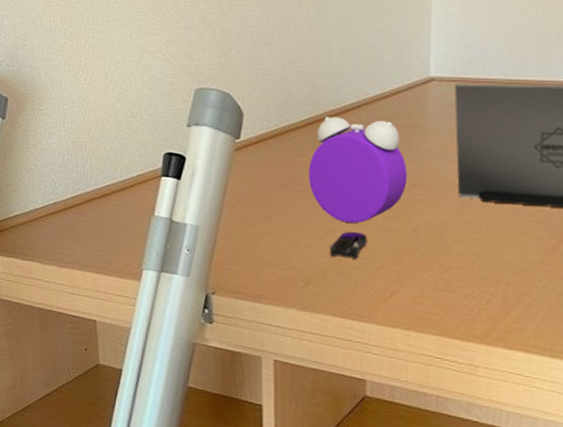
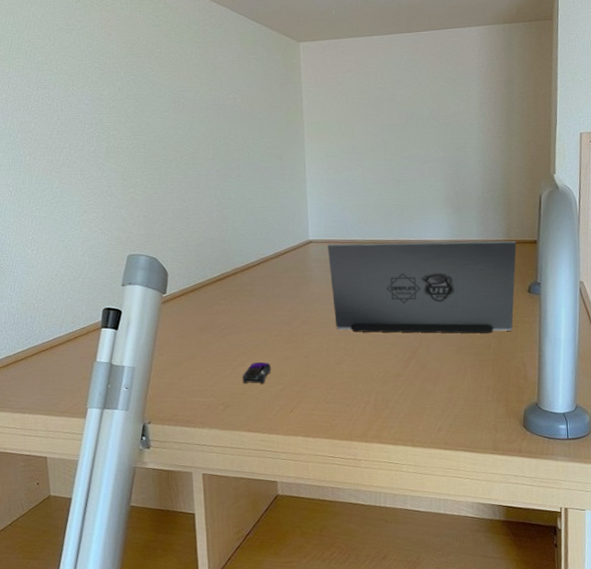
alarm clock: present [308,117,408,224] -> none [222,273,298,356]

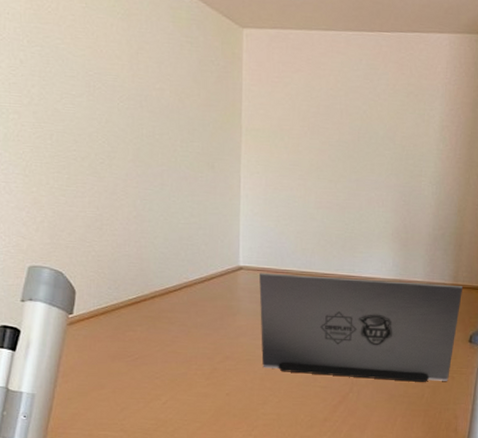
computer mouse: present [242,361,271,384] -> none [156,396,188,420]

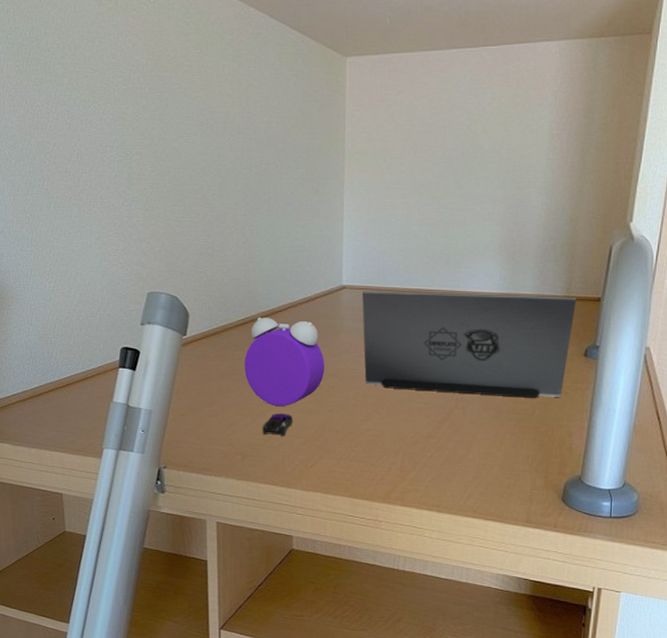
alarm clock: none [137,297,222,391] -> present [244,318,325,407]
computer mouse: none [156,396,188,420] -> present [262,413,293,436]

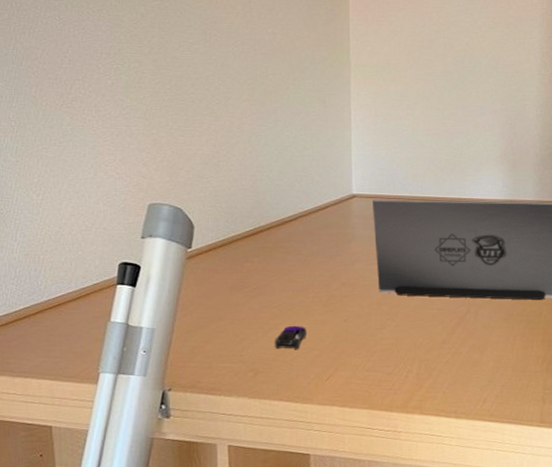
alarm clock: present [244,318,325,407] -> none [254,228,338,319]

